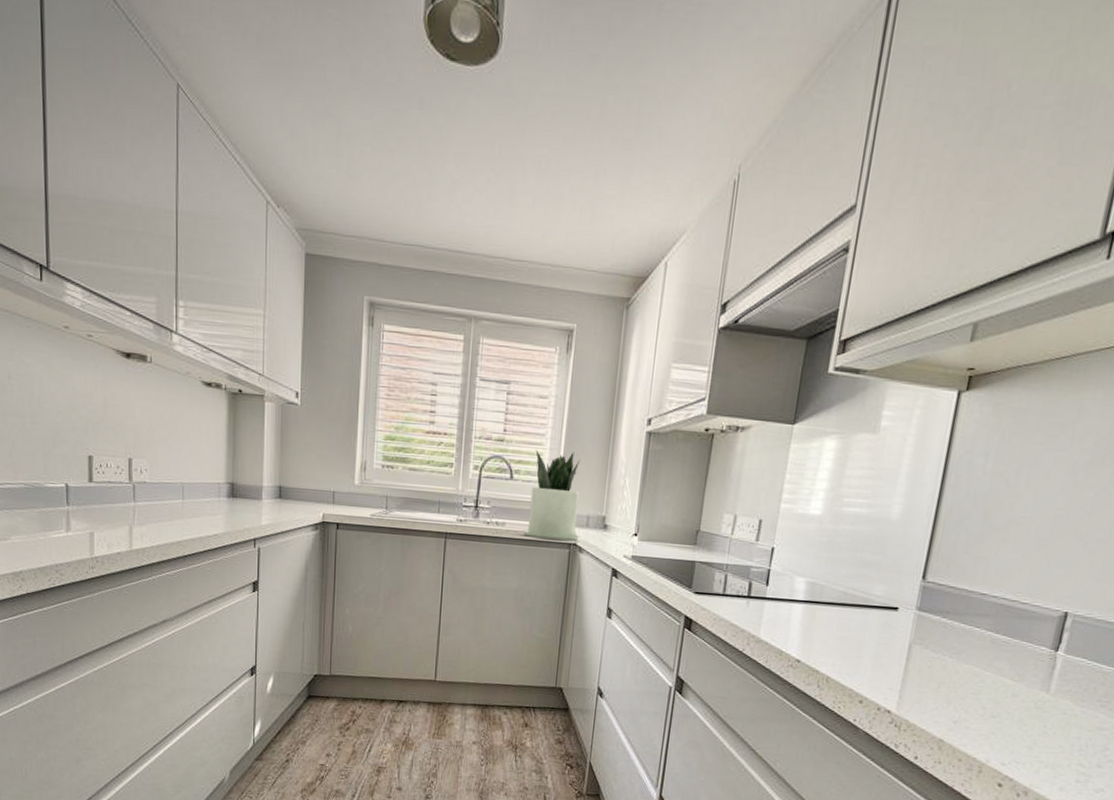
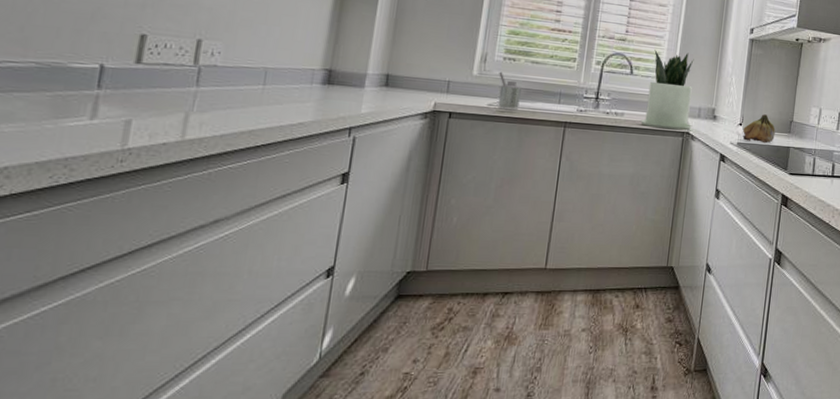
soap dispenser: none [379,480,401,521] -> present [497,71,522,111]
fruit: none [638,522,678,557] -> present [742,114,776,144]

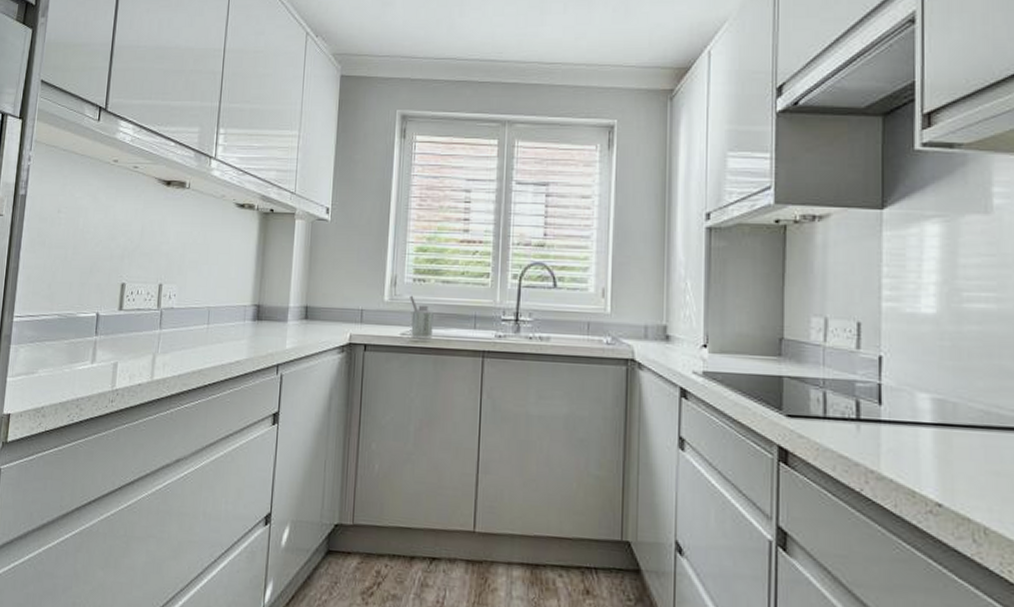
planter: present [639,50,694,131] -> none [570,254,638,357]
fruit: present [742,114,776,144] -> none [710,330,758,372]

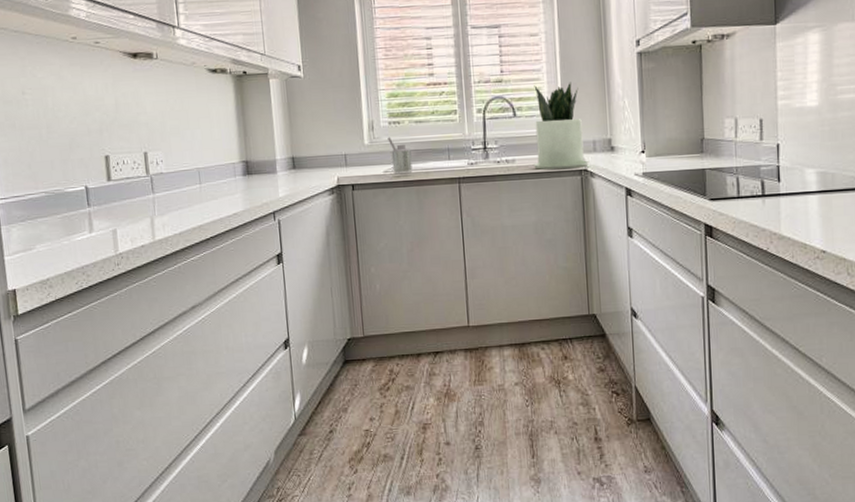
planter: none [570,254,638,357] -> present [532,82,590,171]

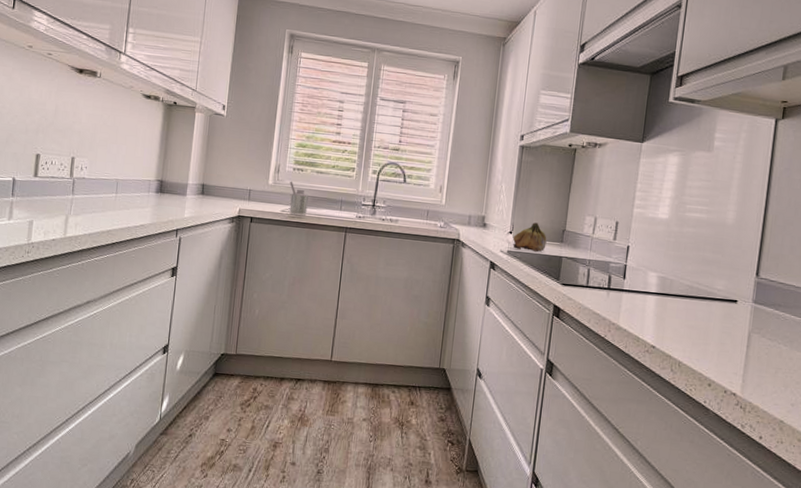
planter: present [532,82,590,171] -> none [412,159,464,238]
fruit: none [647,136,685,169] -> present [513,222,547,253]

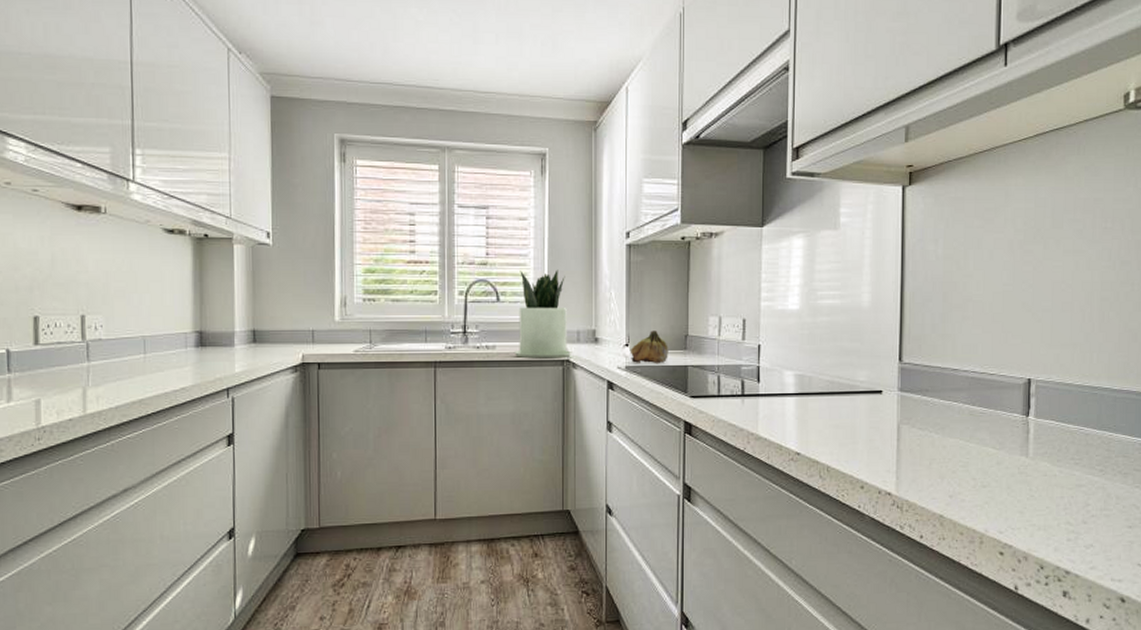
soap dispenser: present [289,181,309,217] -> none [361,314,386,355]
planter: none [412,159,464,238] -> present [513,269,572,360]

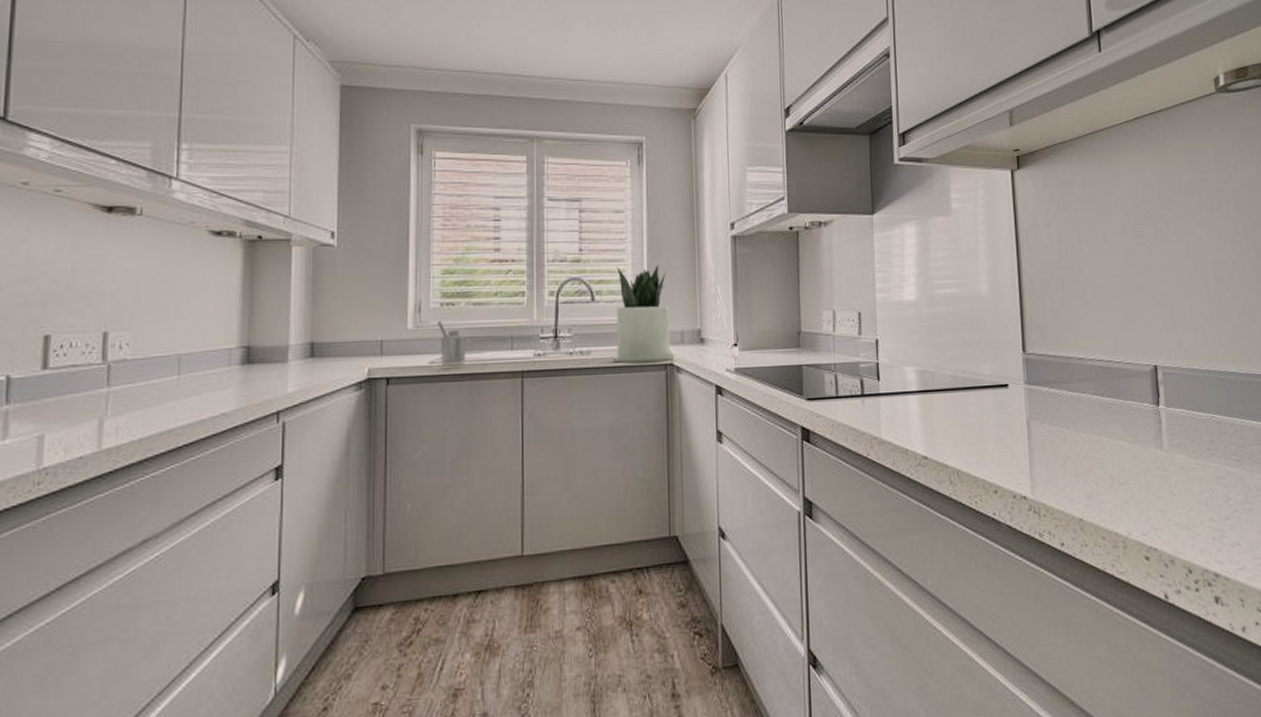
soap dispenser: none [361,314,386,355] -> present [437,321,466,366]
fruit: present [631,330,668,364] -> none [740,328,781,365]

